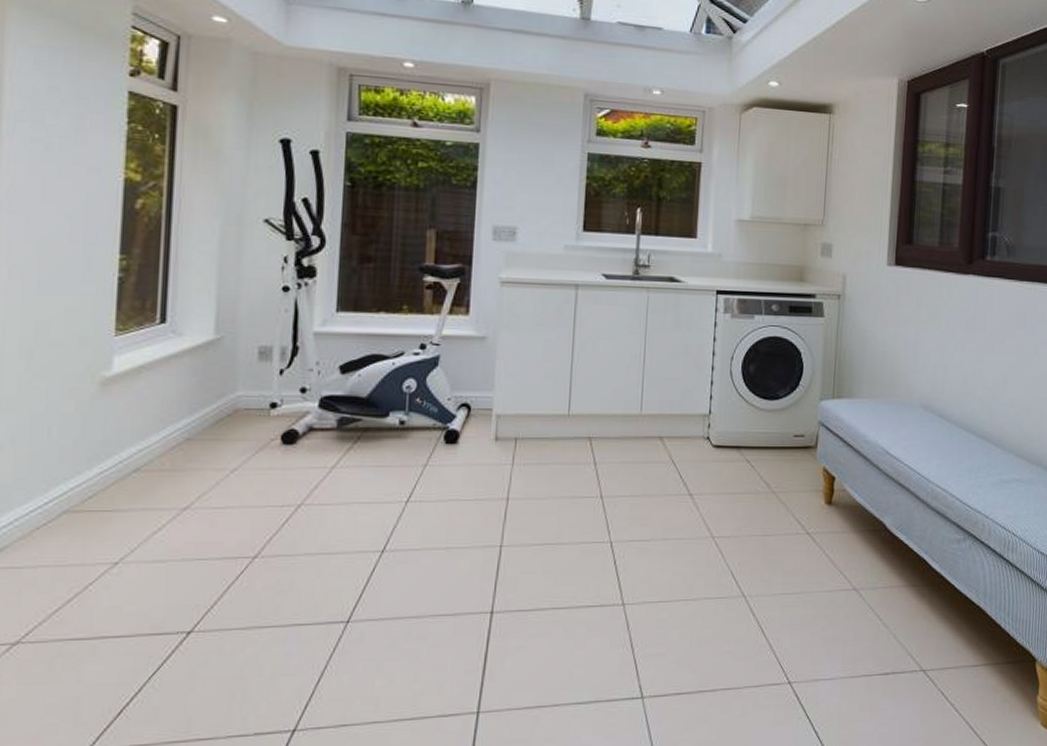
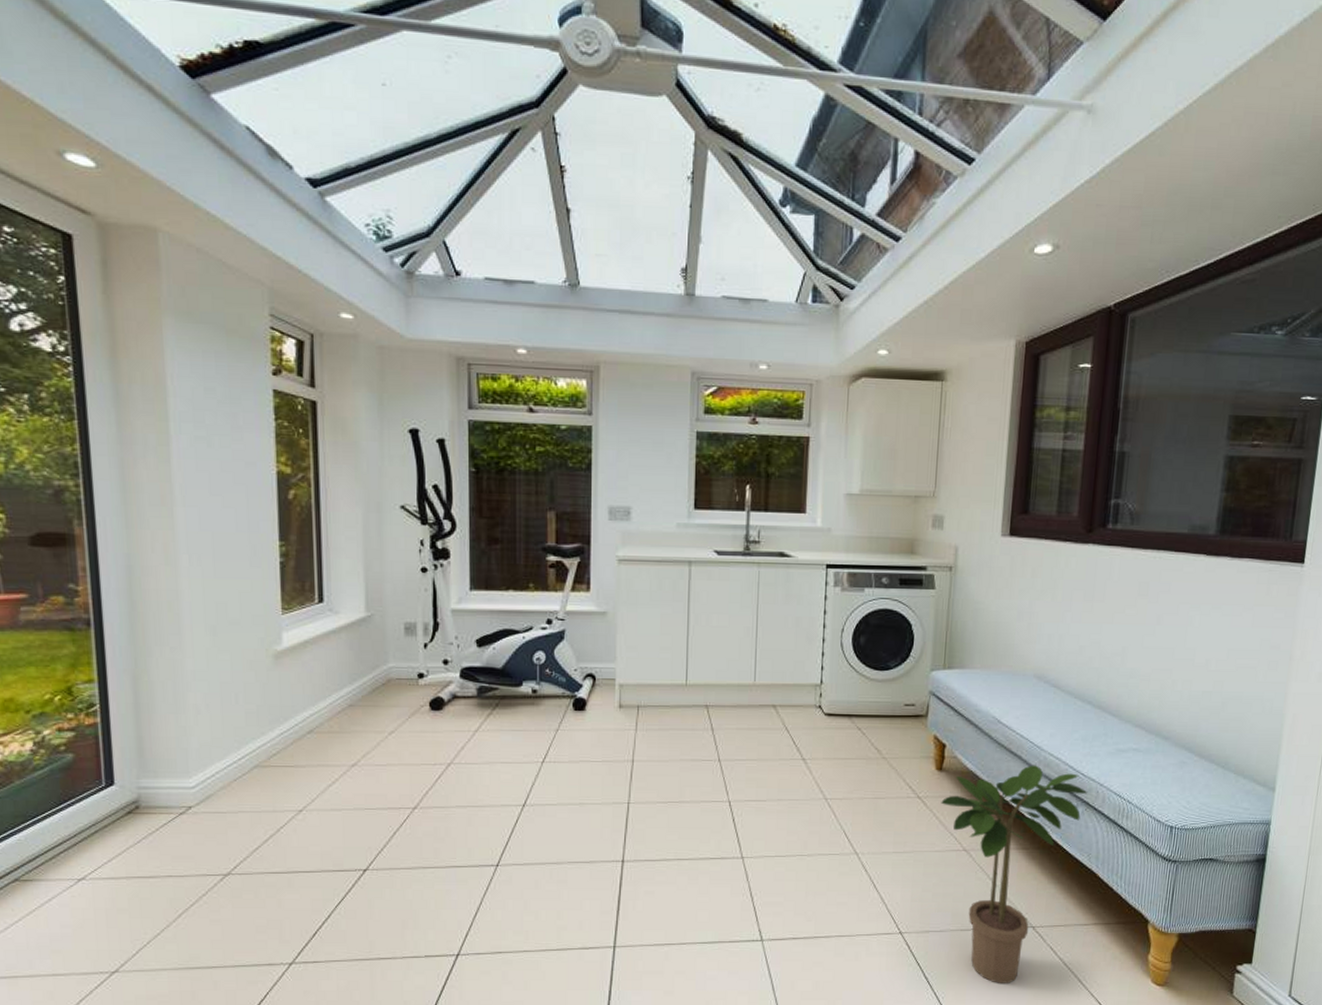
potted plant: none [830,497,974,735] -> present [941,765,1088,983]

